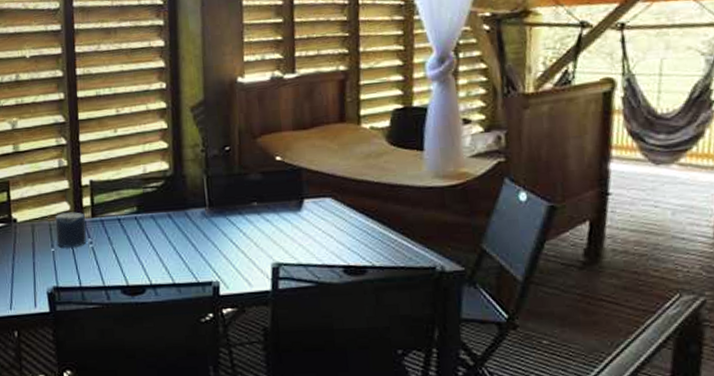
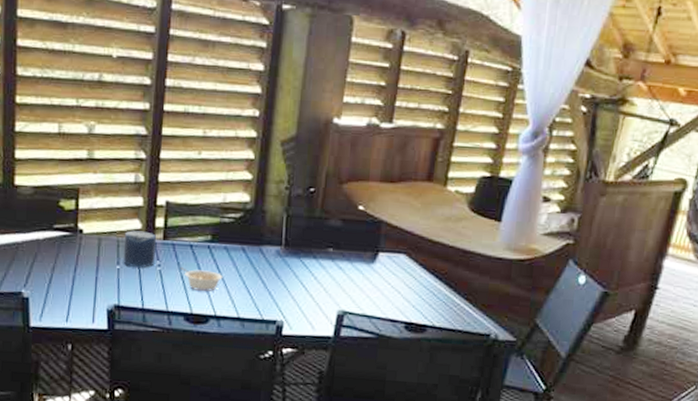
legume: none [111,241,154,262] -> present [180,267,223,291]

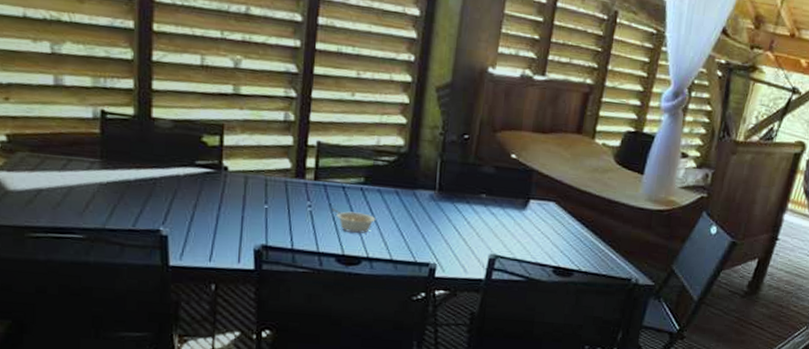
candle: present [123,230,156,267] -> none [271,170,307,208]

